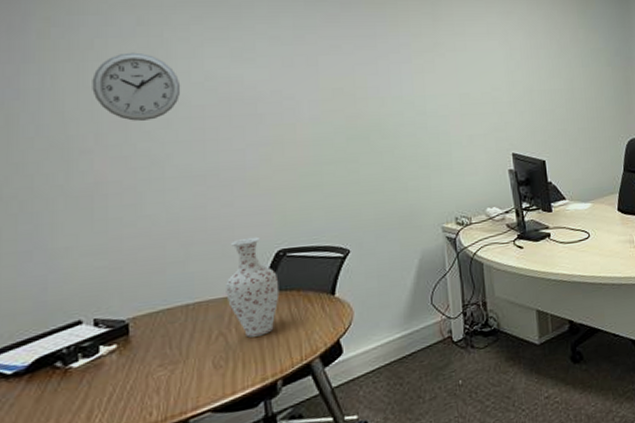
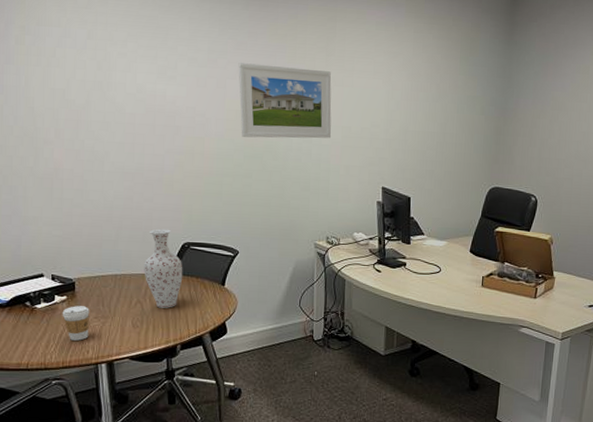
wall clock: present [92,52,181,121] -> none [54,62,119,122]
coffee cup: none [110,352,151,403] -> present [62,306,89,341]
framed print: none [331,36,449,117] -> present [238,63,332,139]

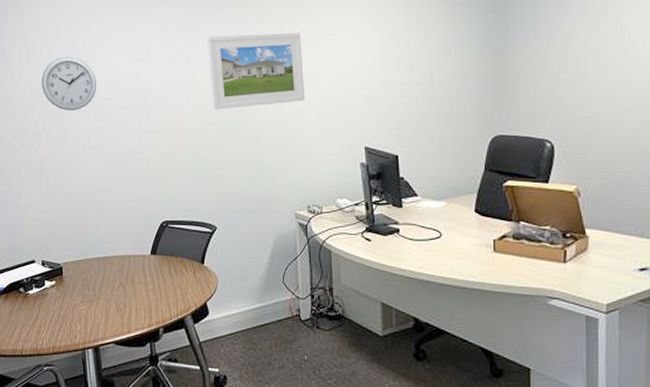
wall clock: none [54,62,119,122] -> present [41,56,97,111]
coffee cup: present [62,306,89,341] -> none [51,290,76,326]
vase: present [144,229,183,308] -> none [125,208,163,290]

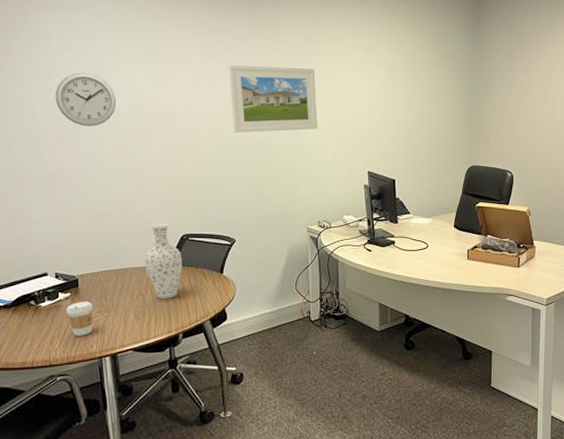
coffee cup: none [51,290,76,326] -> present [66,301,93,336]
vase: none [125,208,163,290] -> present [145,223,183,299]

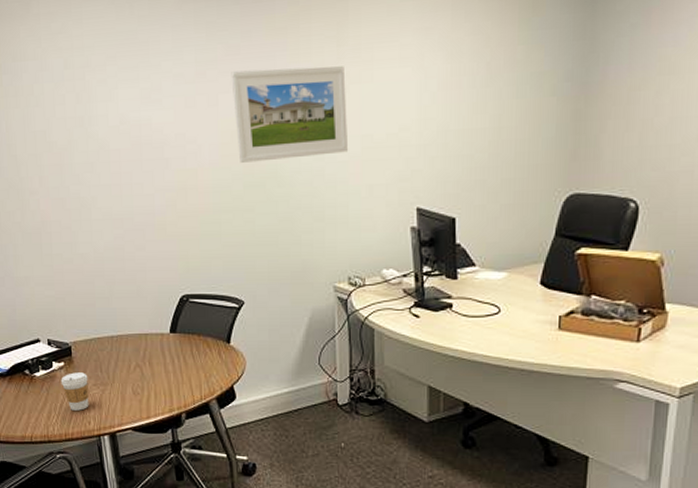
wall clock: present [55,72,117,126] -> none [34,96,101,165]
vase: present [145,223,183,299] -> none [140,280,183,372]

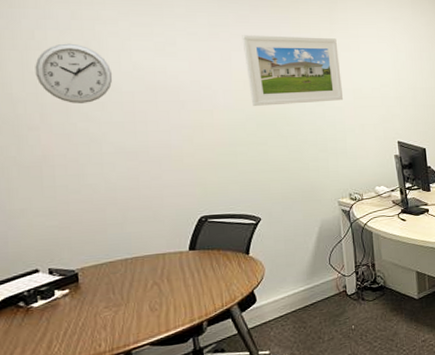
wall clock: none [34,96,101,165] -> present [35,43,113,103]
coffee cup: present [61,372,89,411] -> none [65,297,100,336]

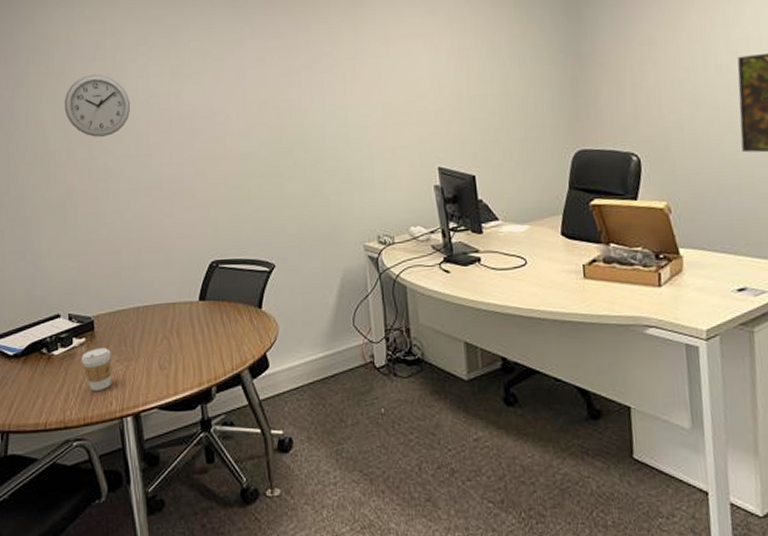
coffee cup: none [65,297,100,336] -> present [81,348,111,391]
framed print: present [242,35,344,106] -> none [257,43,371,131]

